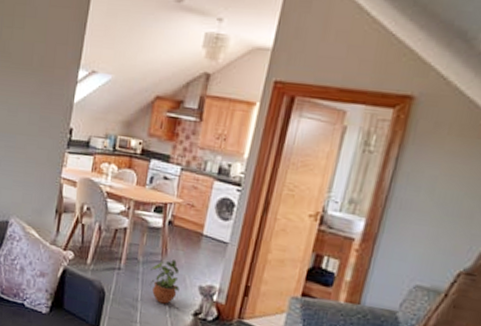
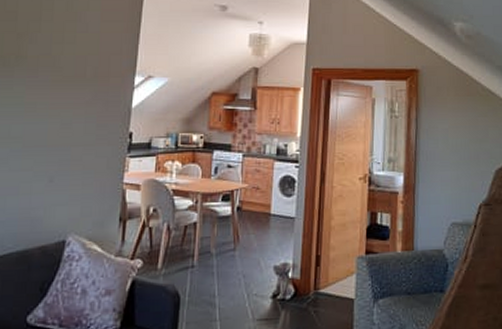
potted plant: present [149,260,179,304] -> none [225,245,255,293]

